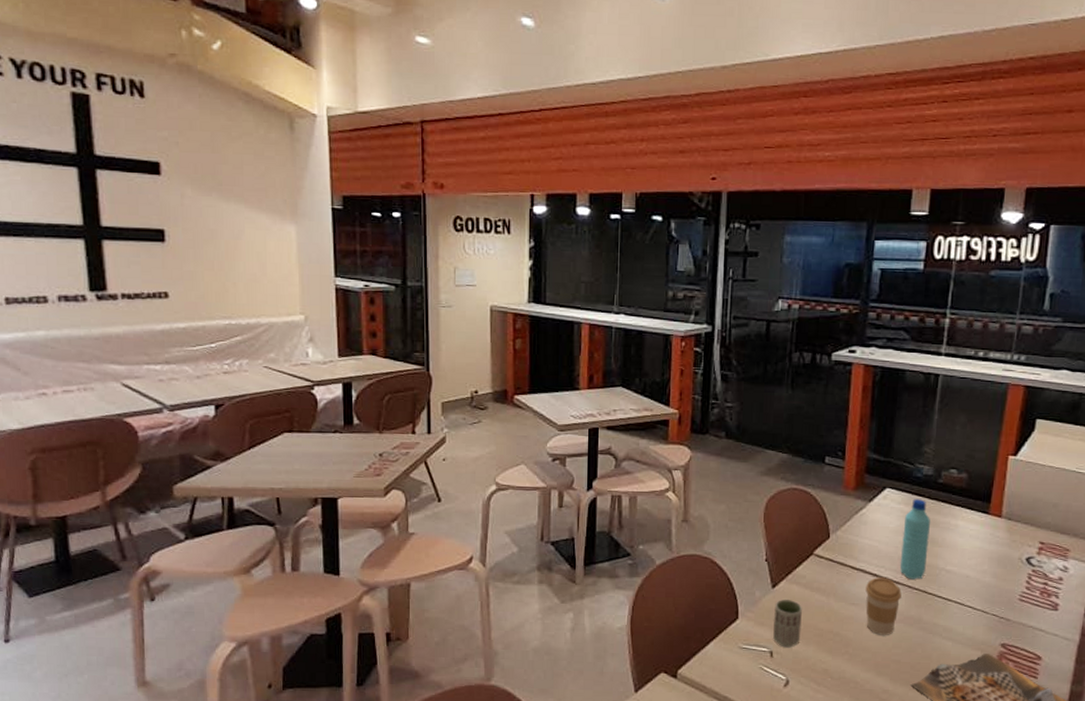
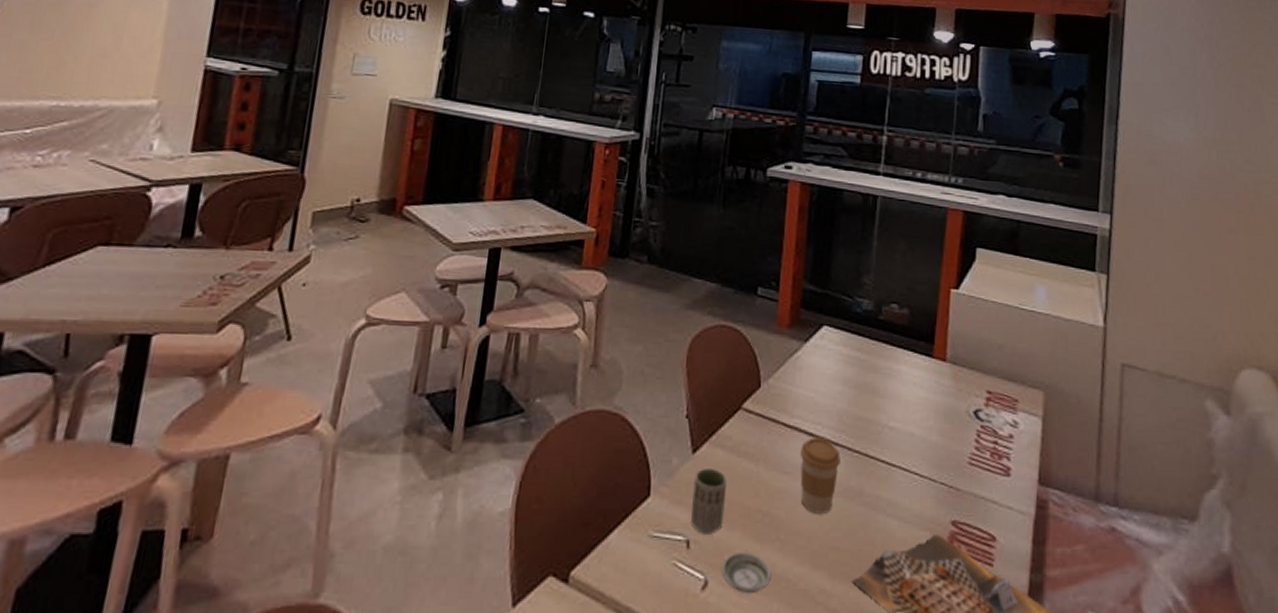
saucer: none [800,661,842,690] -> present [721,553,772,593]
water bottle: present [900,499,930,580] -> none [838,339,871,440]

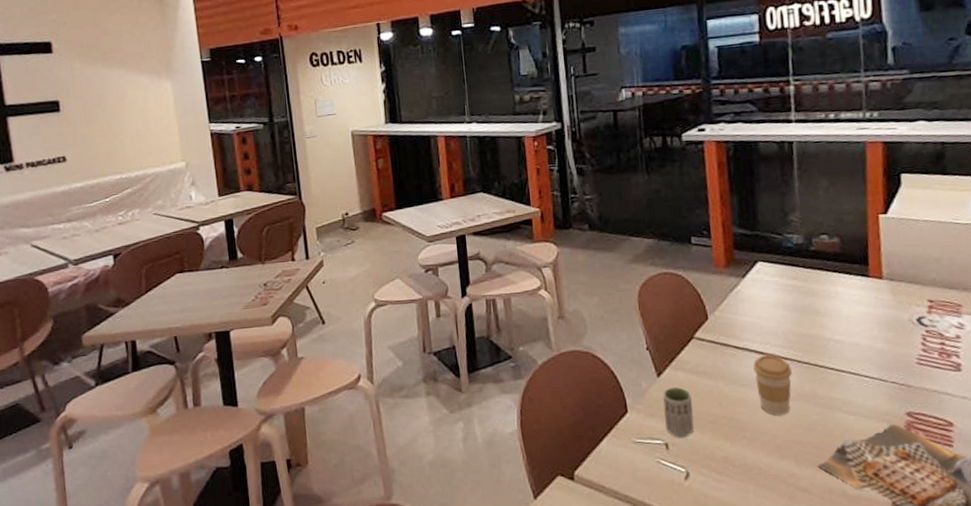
saucer: present [721,553,772,593] -> none [699,449,744,480]

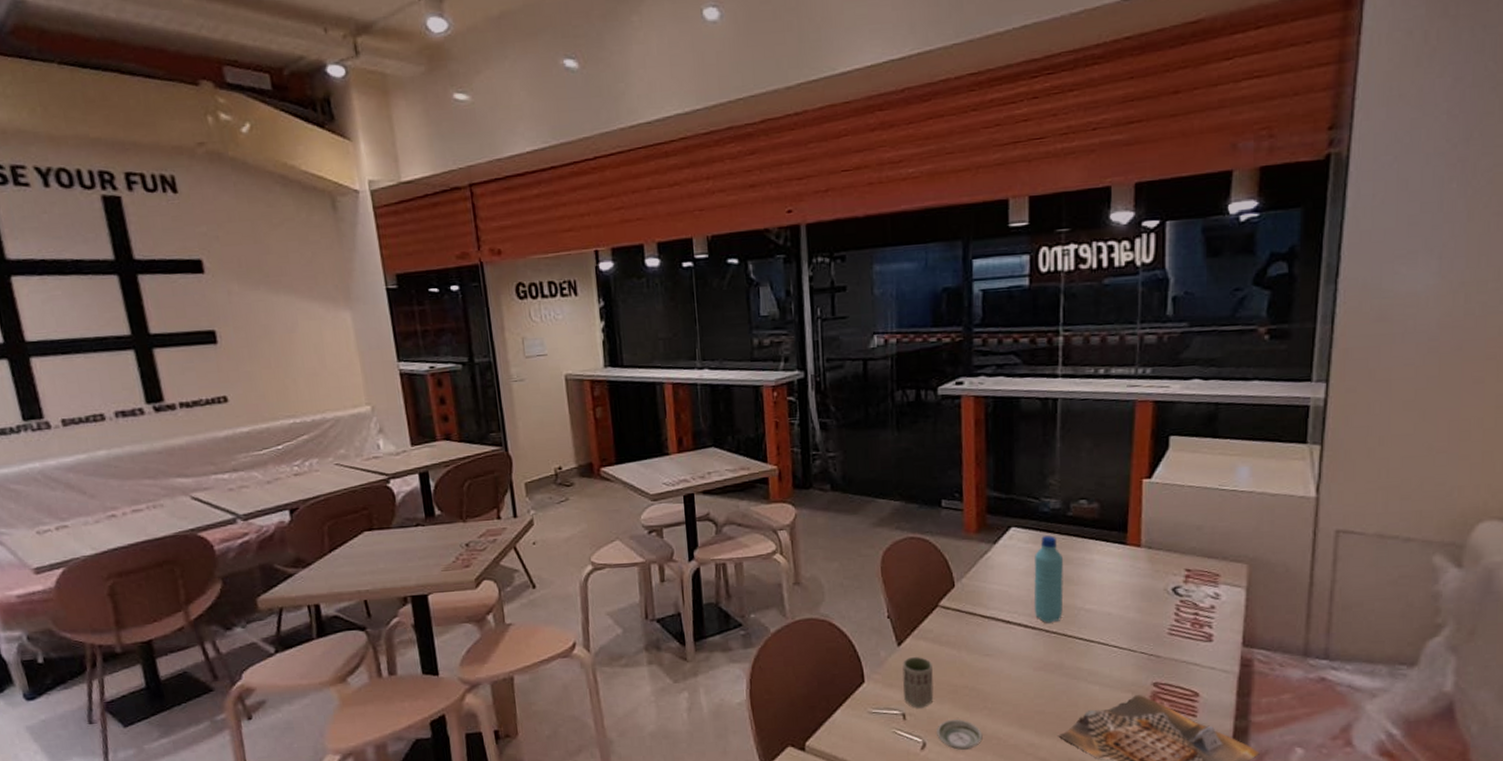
saucer: none [699,449,744,480] -> present [937,719,983,750]
coffee cup: present [753,354,792,416] -> none [999,623,1039,686]
water bottle: none [782,269,813,354] -> present [1034,535,1064,623]

